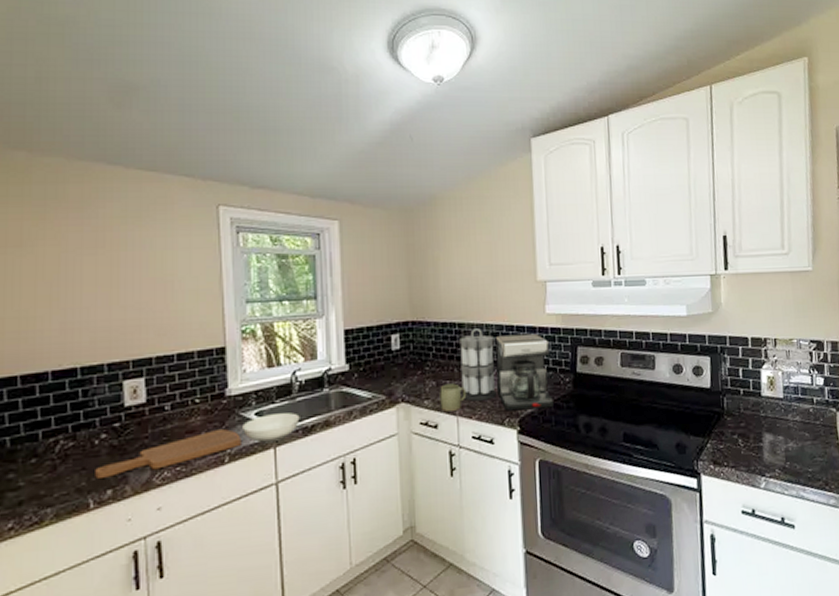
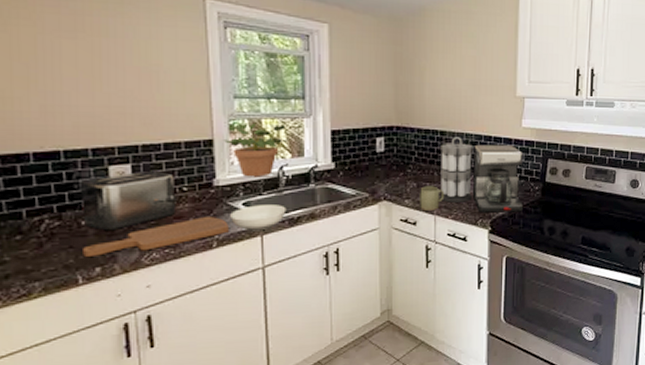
toaster: none [94,382,189,450] -> present [79,170,177,231]
potted plant: none [235,327,302,385] -> present [222,124,289,177]

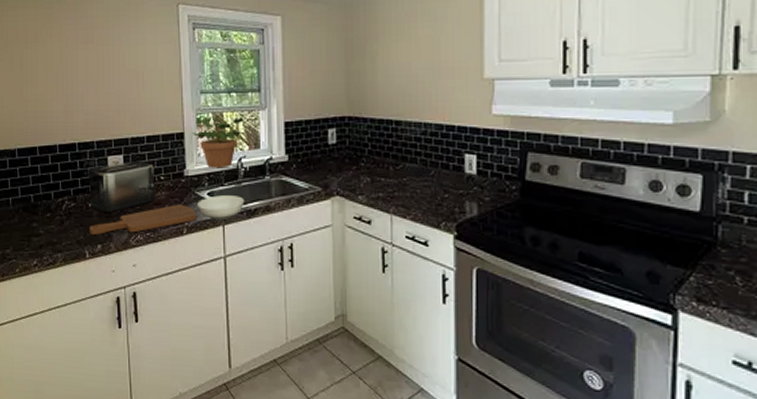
mug: present [420,186,445,212] -> none [374,181,402,210]
spice rack: present [439,137,472,203] -> none [395,127,433,201]
coffee maker: present [472,144,524,213] -> none [433,135,498,216]

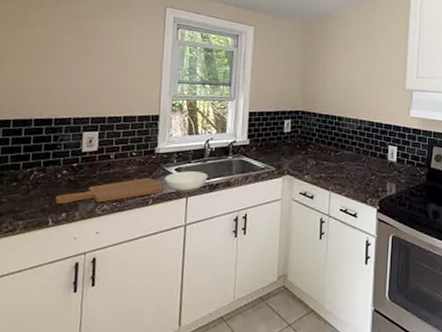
toaster: present [88,160,156,213] -> none [59,137,128,184]
potted plant: present [191,117,247,168] -> none [166,104,216,148]

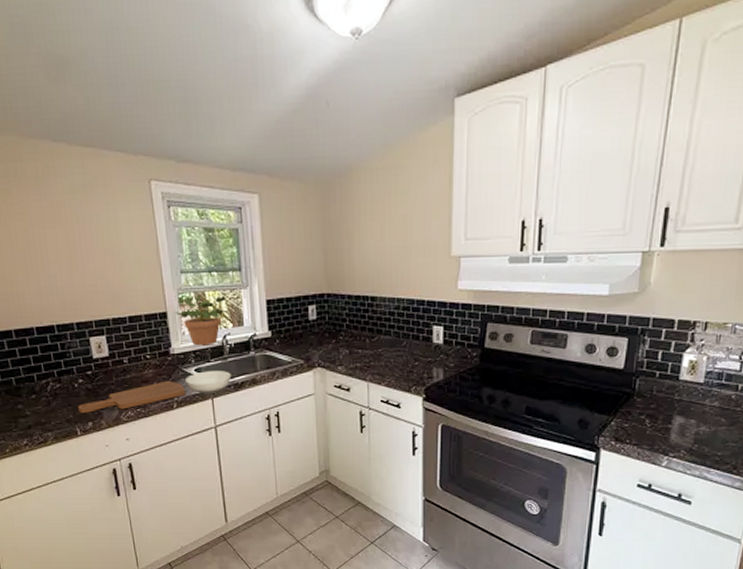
potted plant: none [166,104,216,148] -> present [174,296,230,346]

